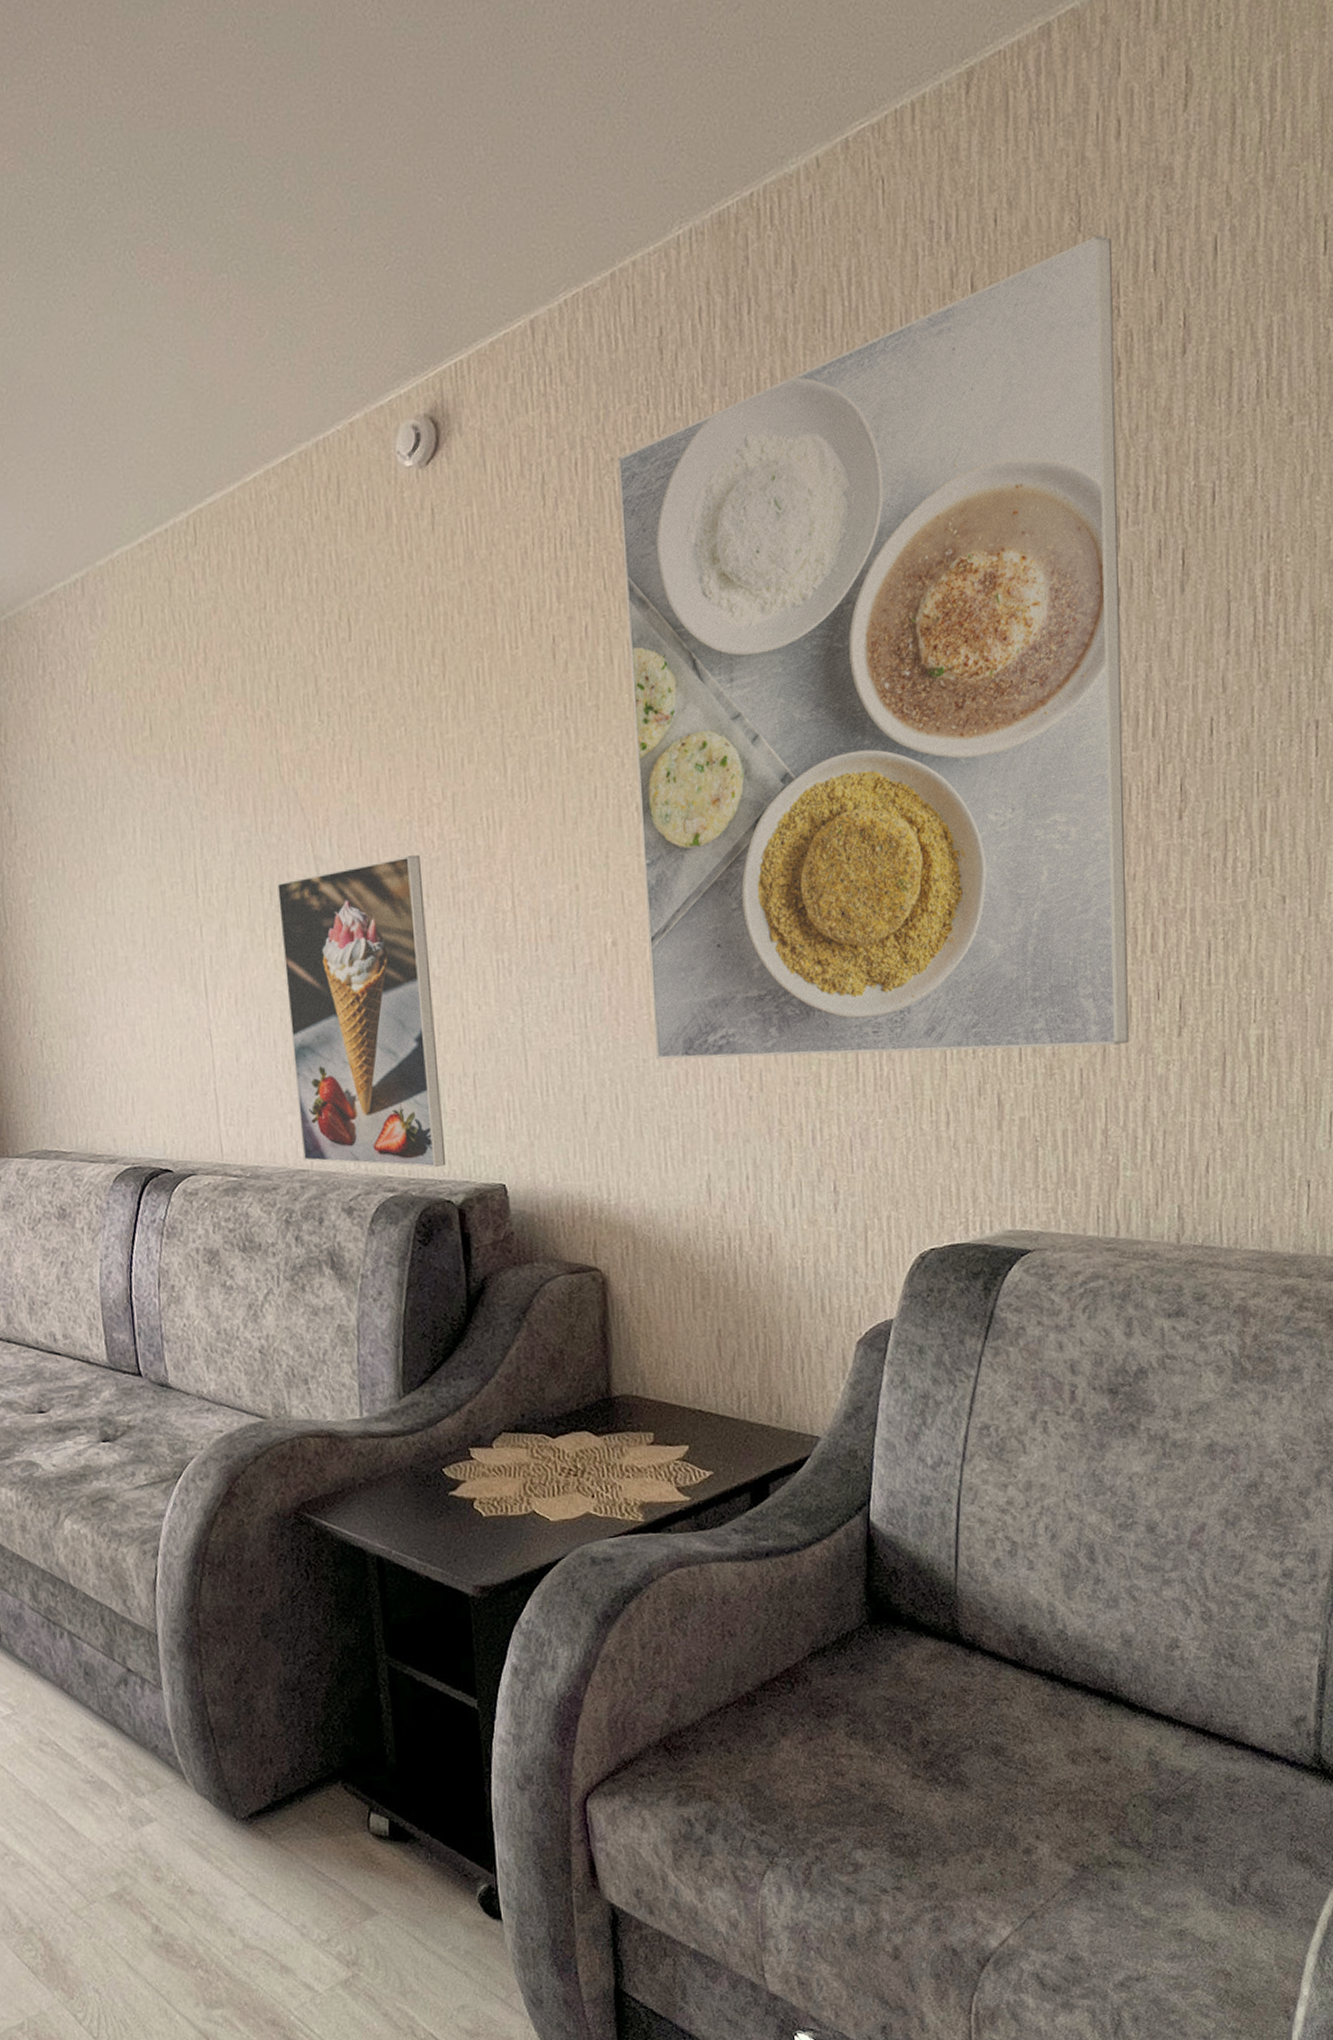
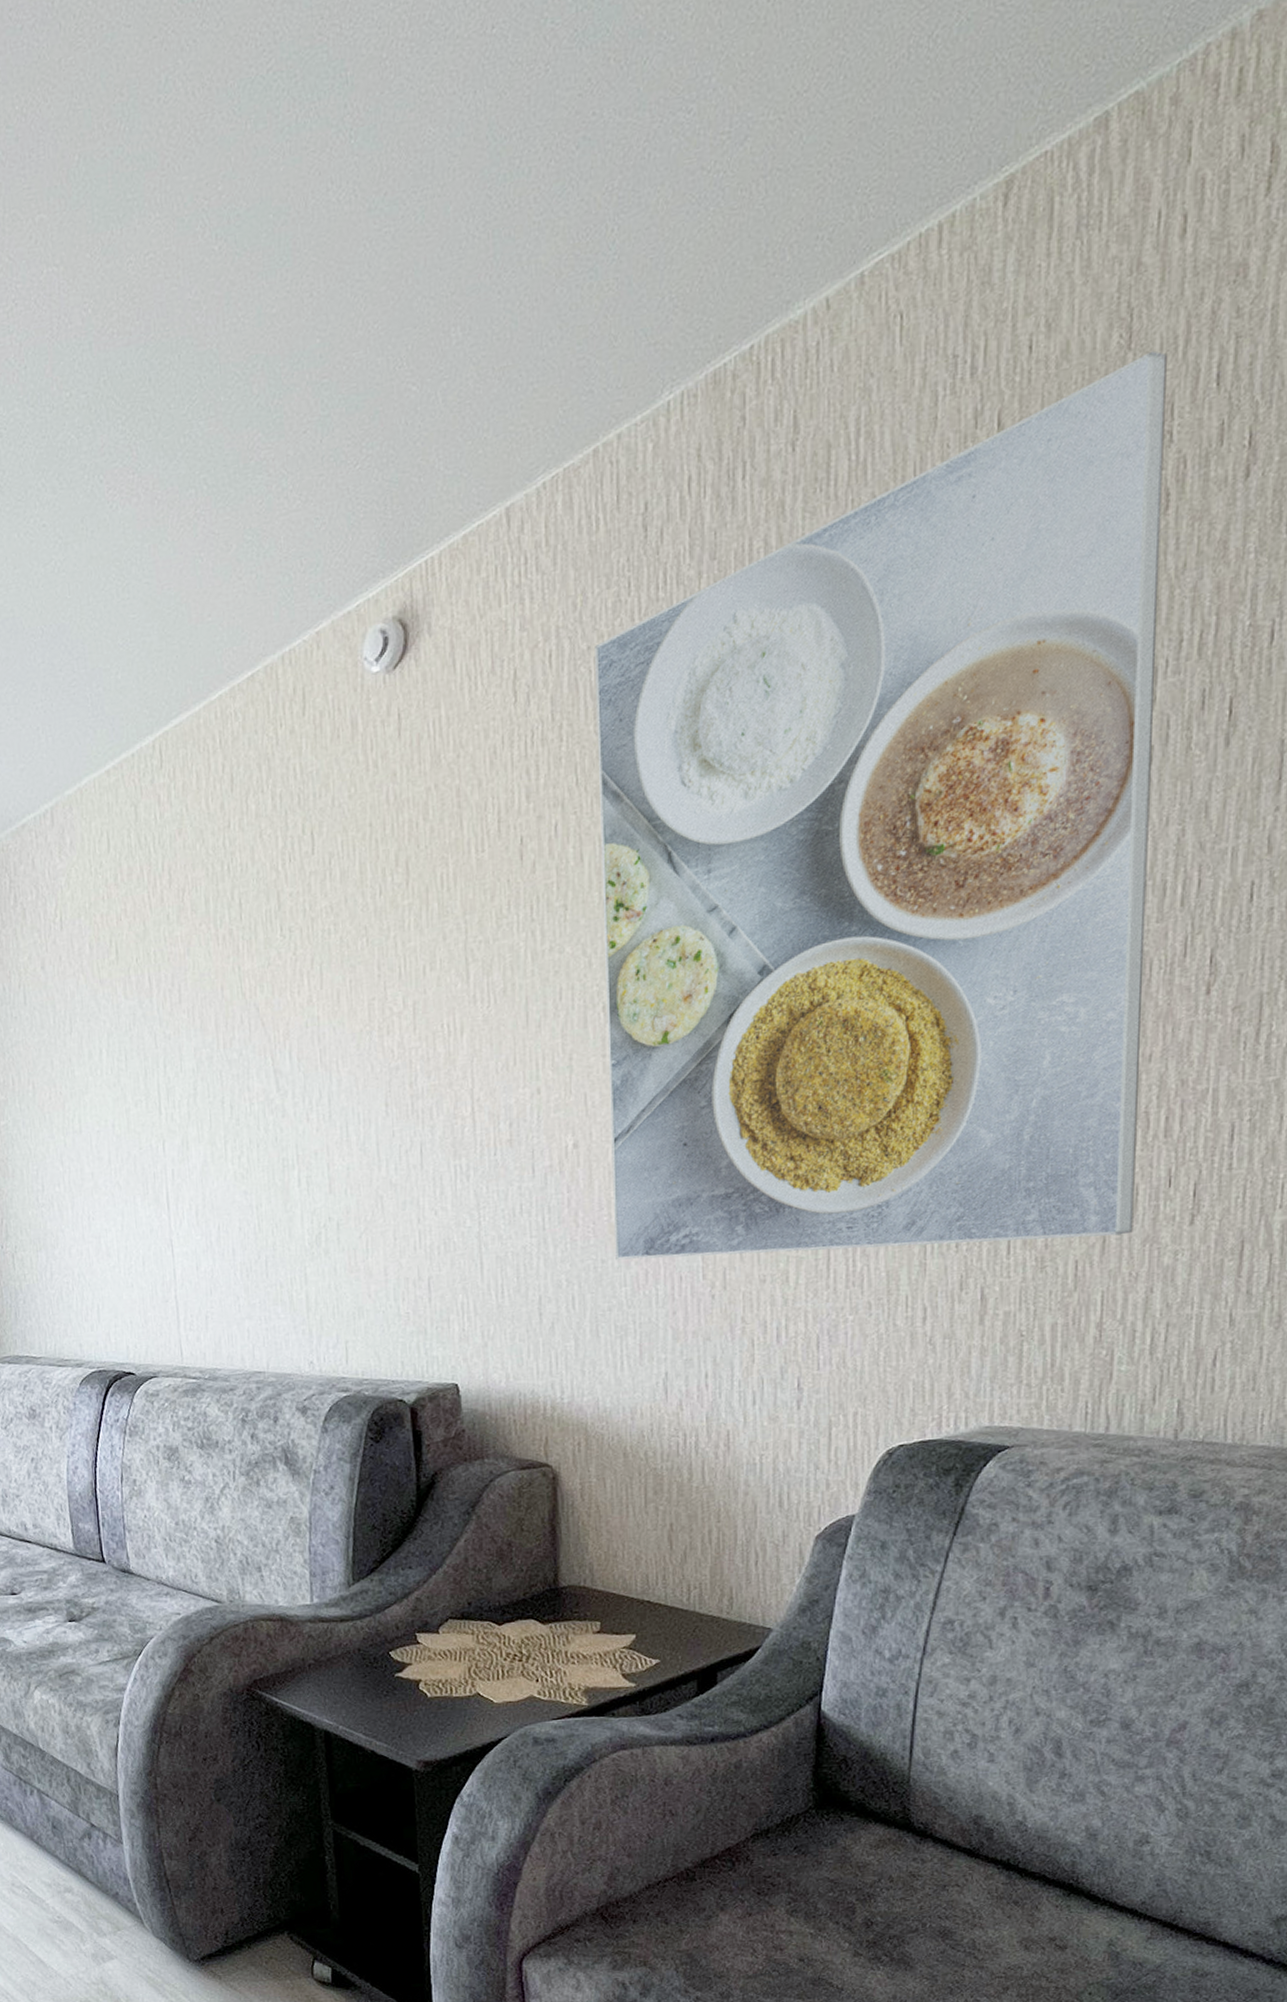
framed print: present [276,854,446,1168] -> none [236,1064,400,1369]

